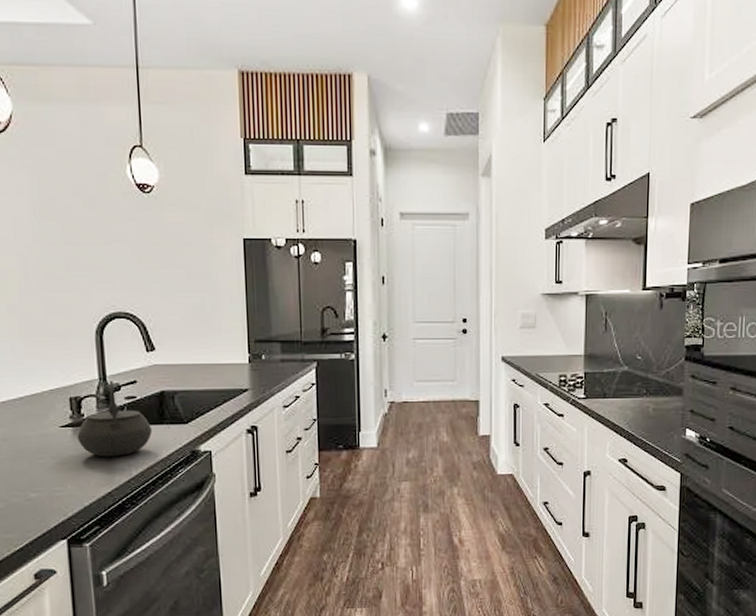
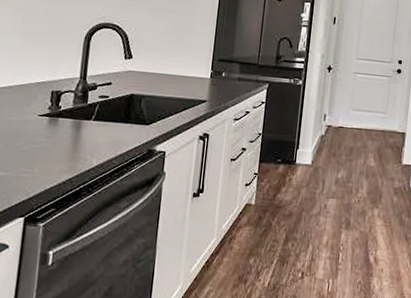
kettle: present [77,380,153,457] -> none [51,80,118,148]

